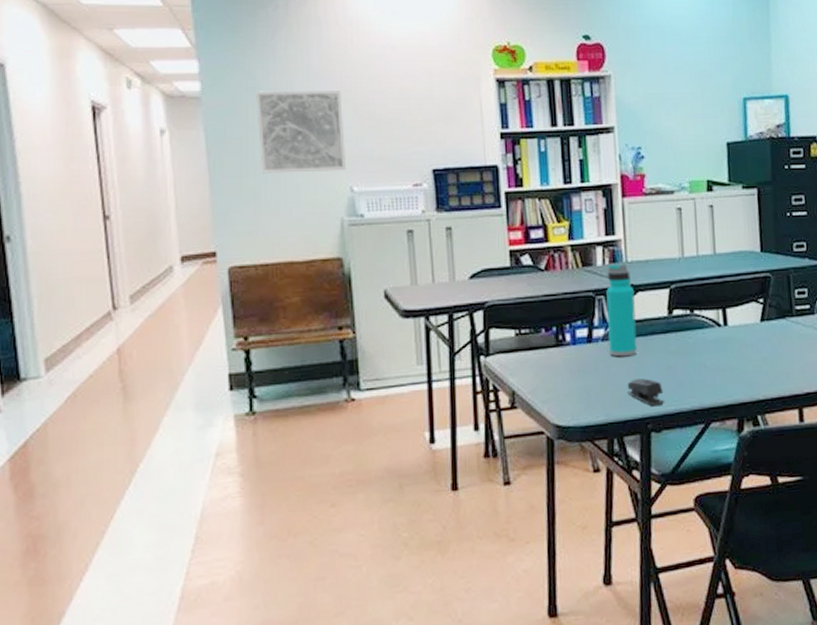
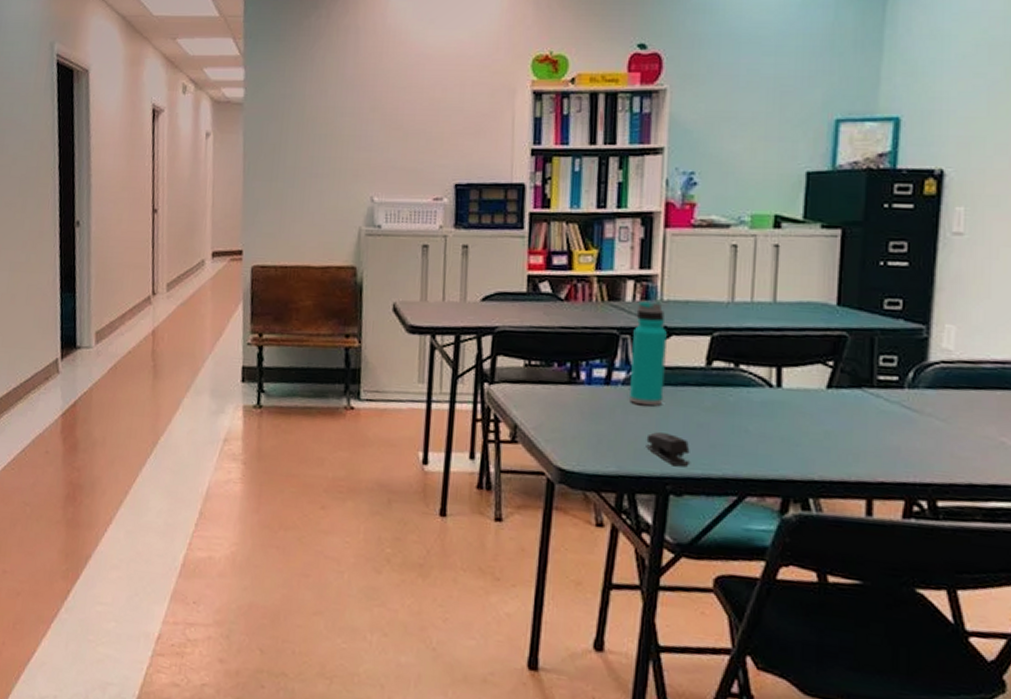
wall art: present [256,91,347,174] -> none [290,98,372,181]

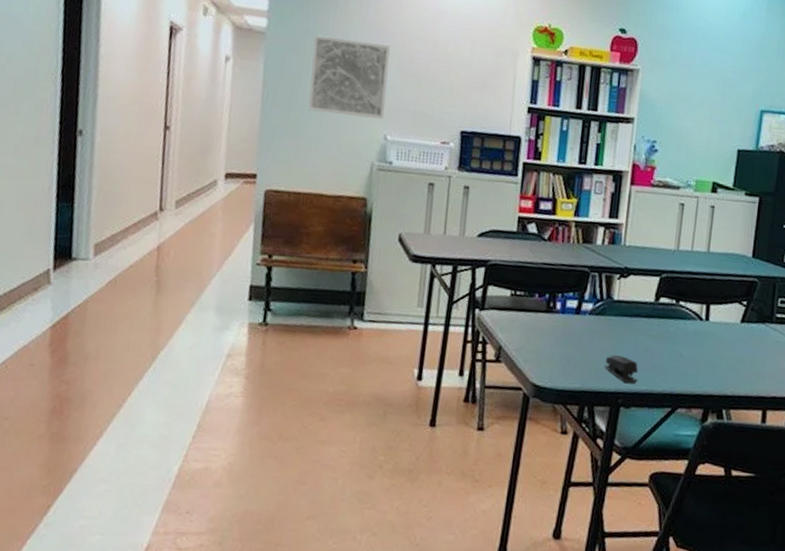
wall art: none [290,98,372,181] -> present [308,34,391,120]
water bottle: present [630,300,667,406] -> none [594,244,627,333]

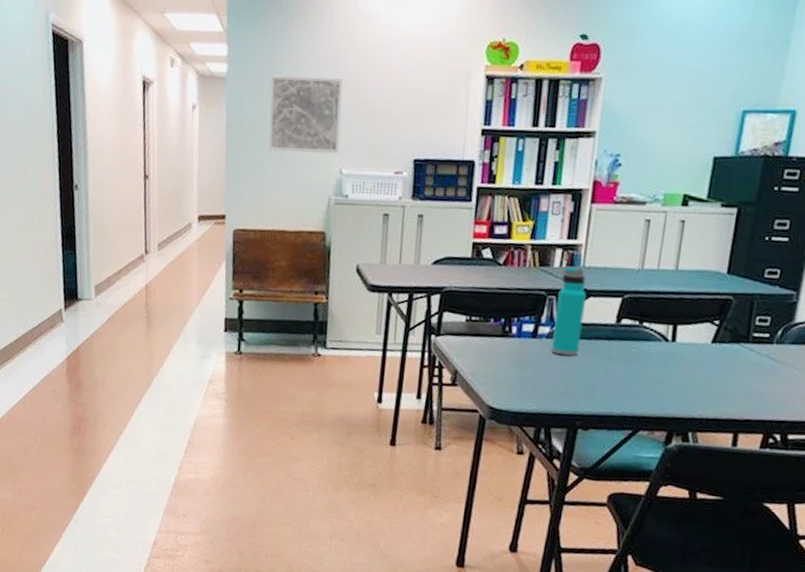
water bottle: none [594,244,627,333] -> present [551,266,586,356]
stapler: present [604,355,638,383] -> none [562,378,598,406]

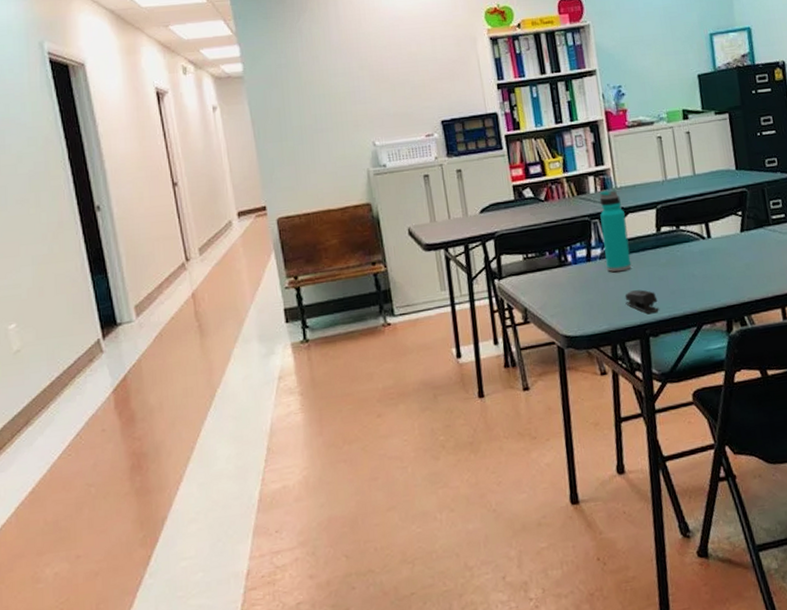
wall art: present [268,75,343,154] -> none [288,60,369,137]
stapler: none [562,378,598,406] -> present [625,290,659,313]

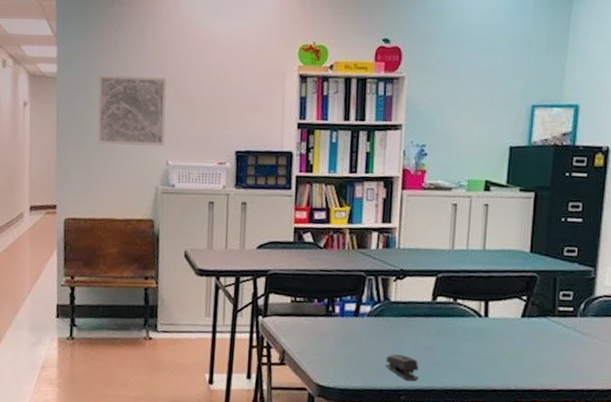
wall art: none [288,60,369,137] -> present [97,74,167,147]
water bottle: present [599,190,632,272] -> none [373,248,403,333]

